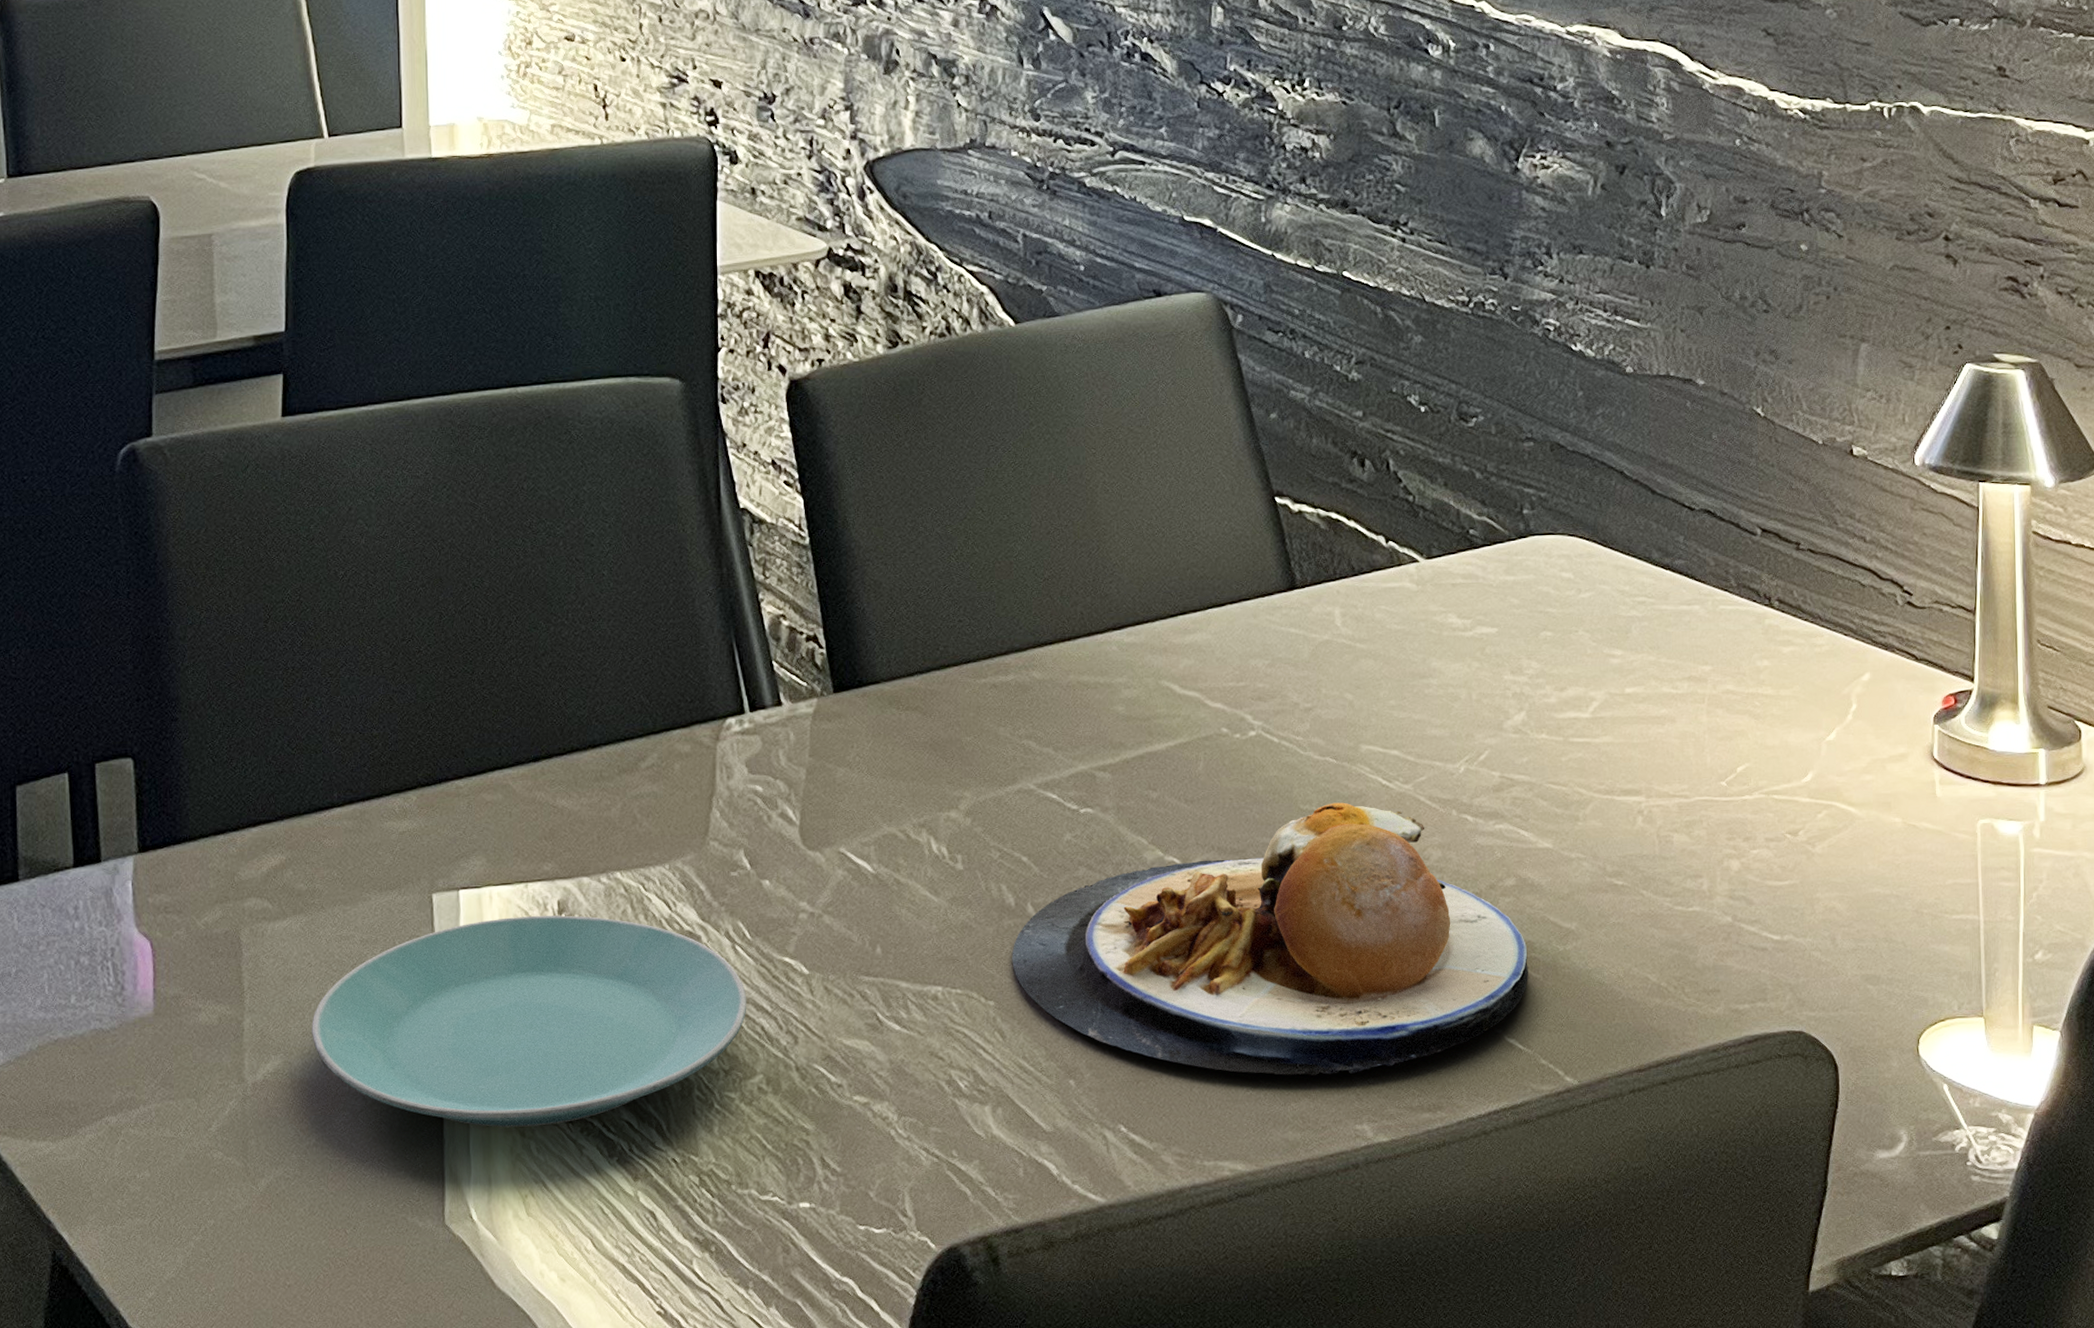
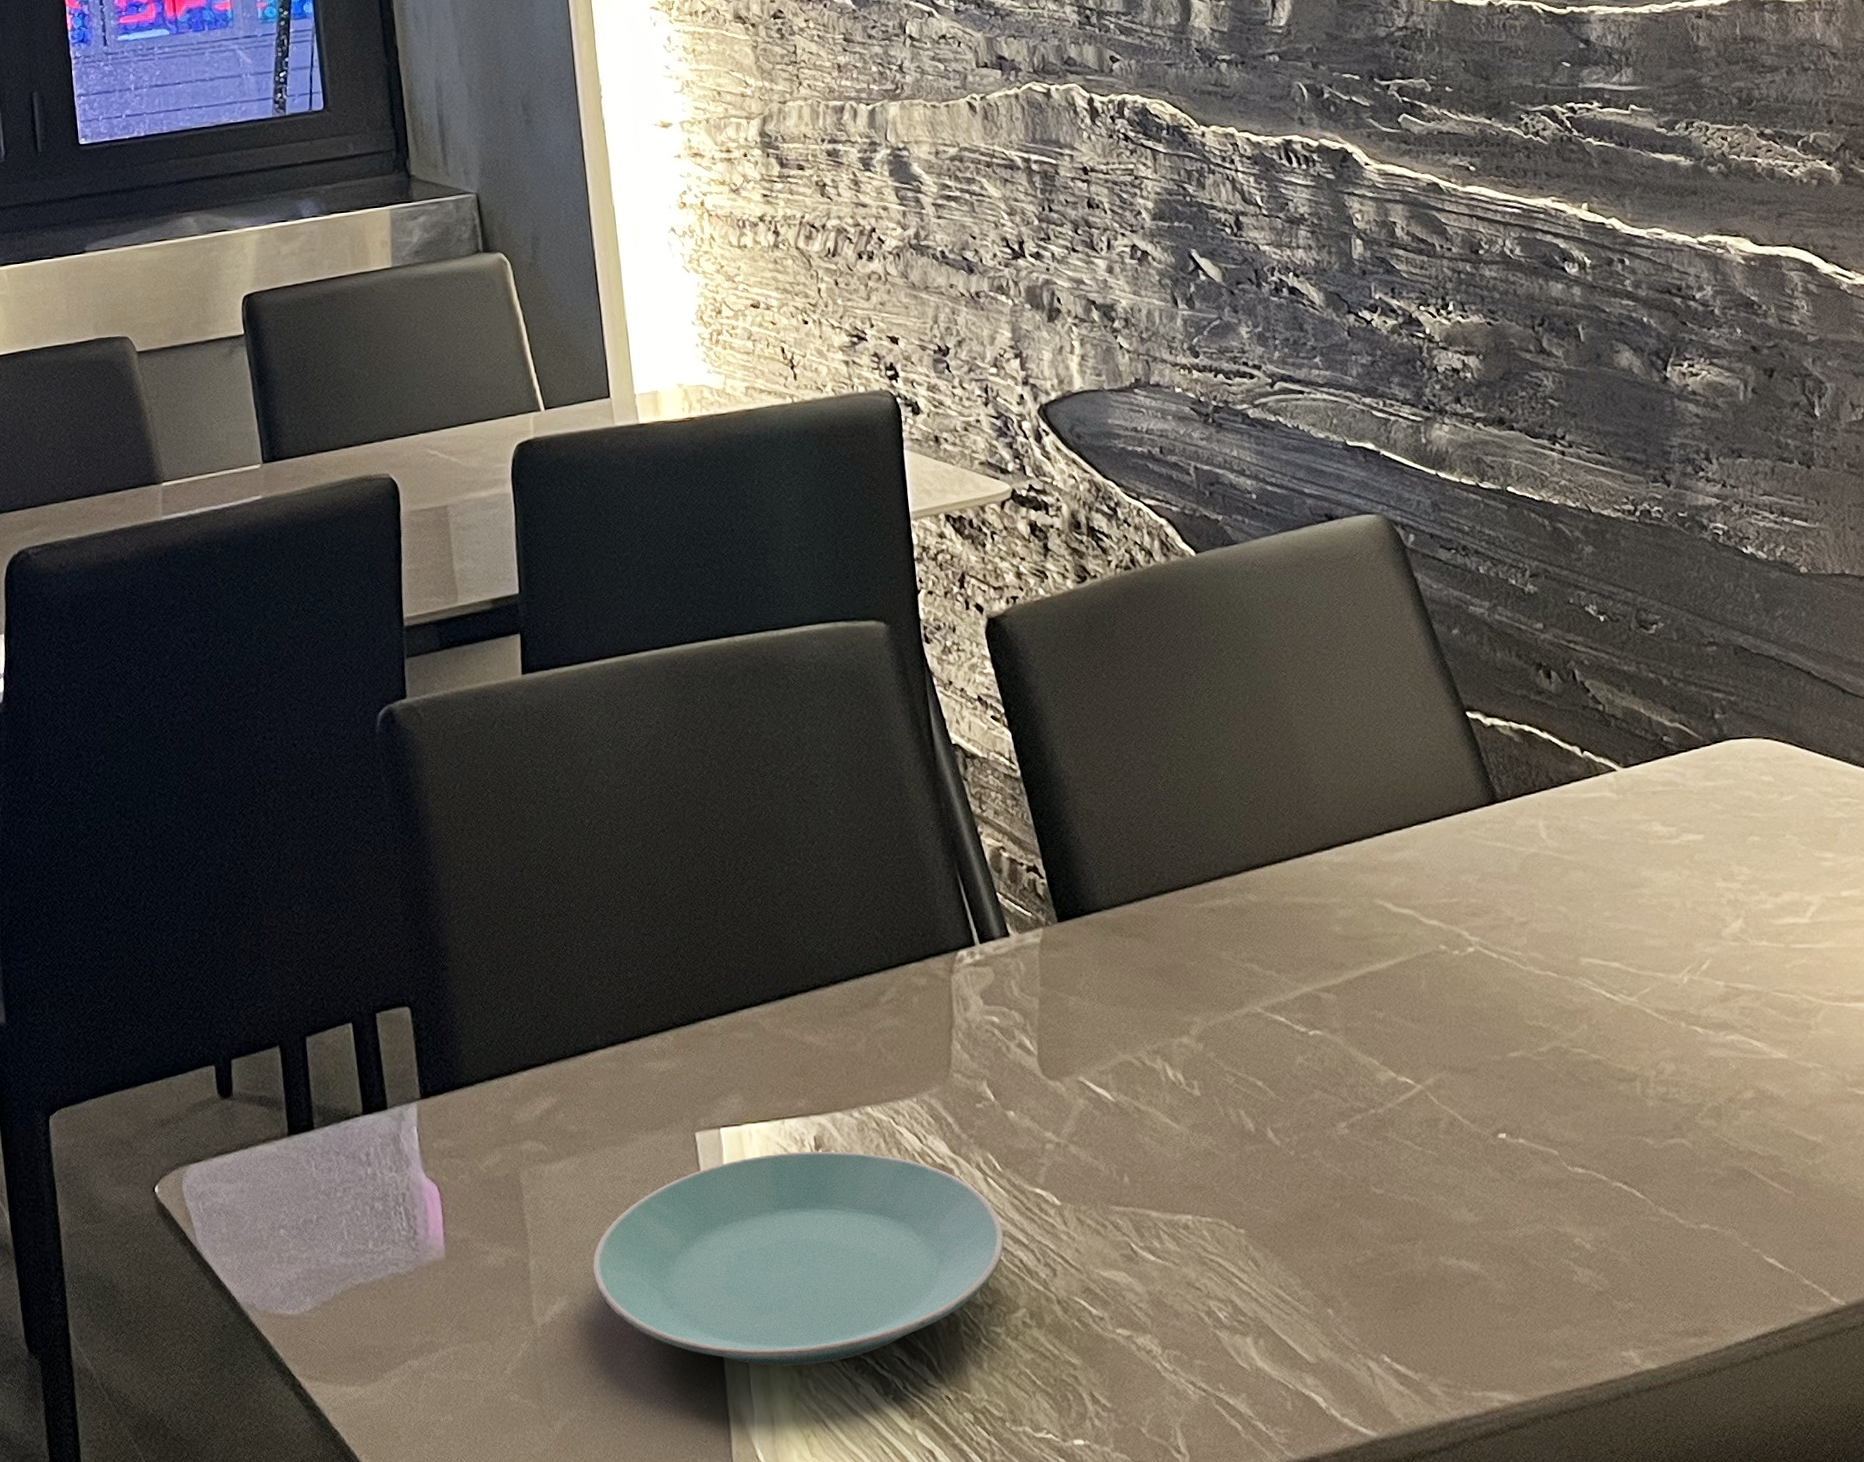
plate: present [1012,802,1528,1075] -> none [1257,1017,1780,1300]

